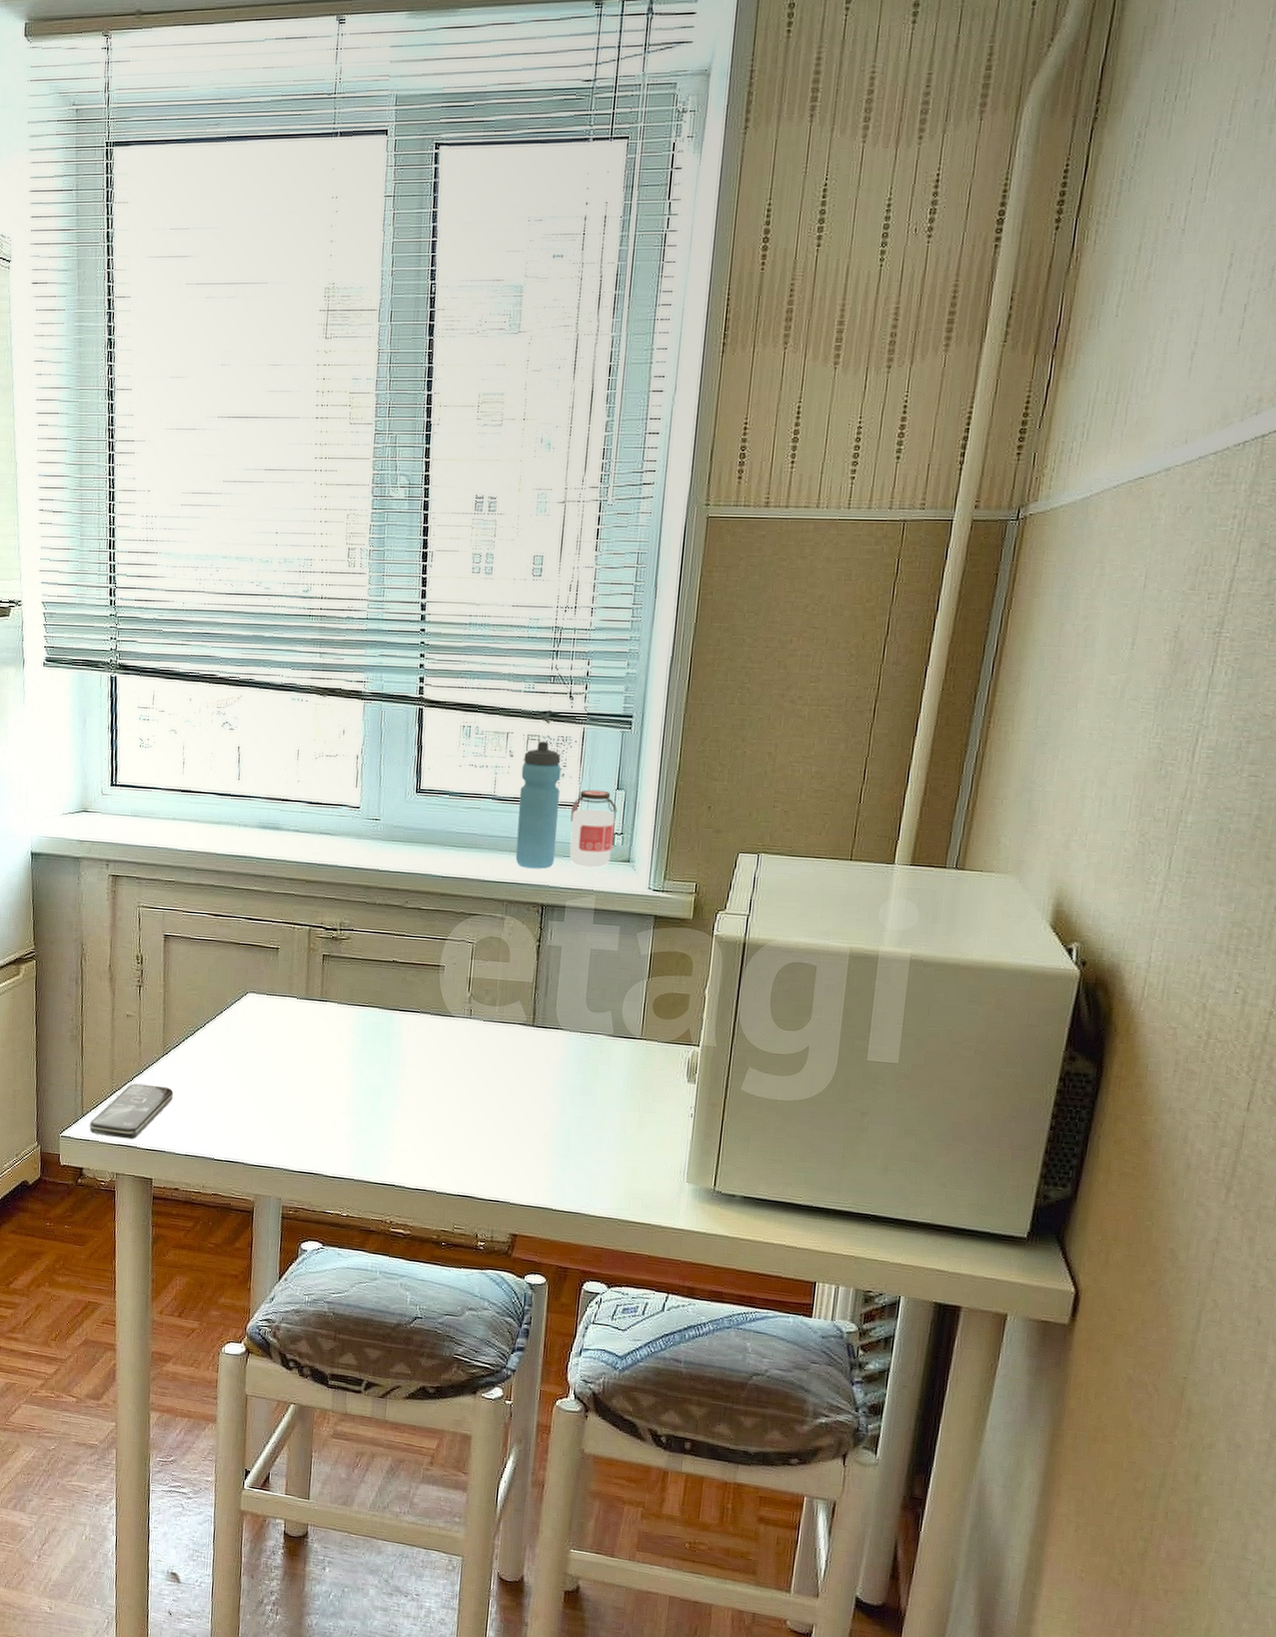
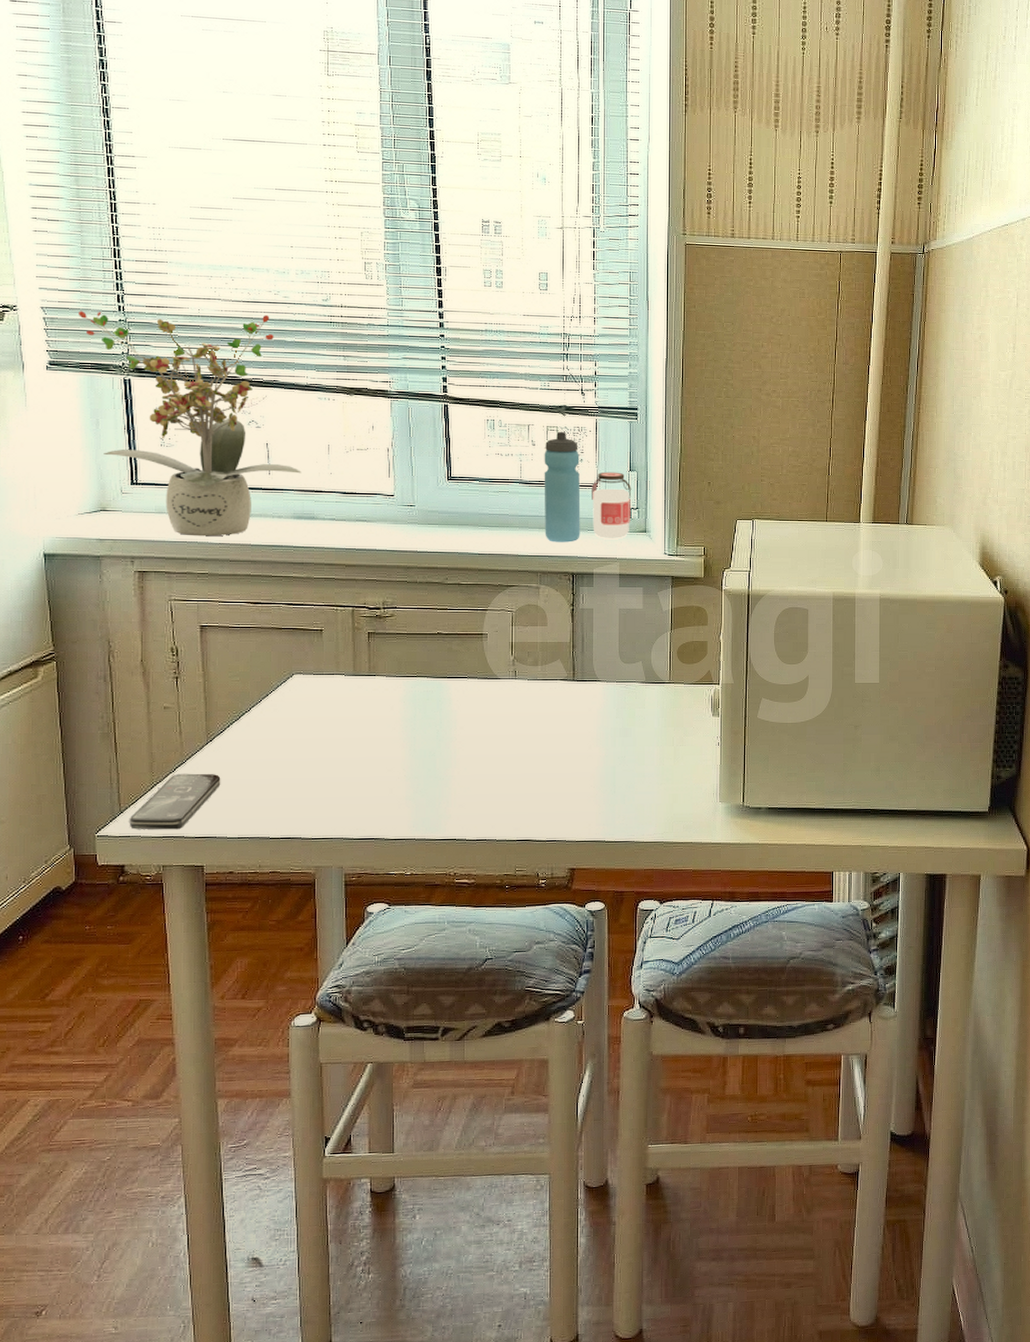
potted plant: none [74,605,270,844] -> present [79,311,302,537]

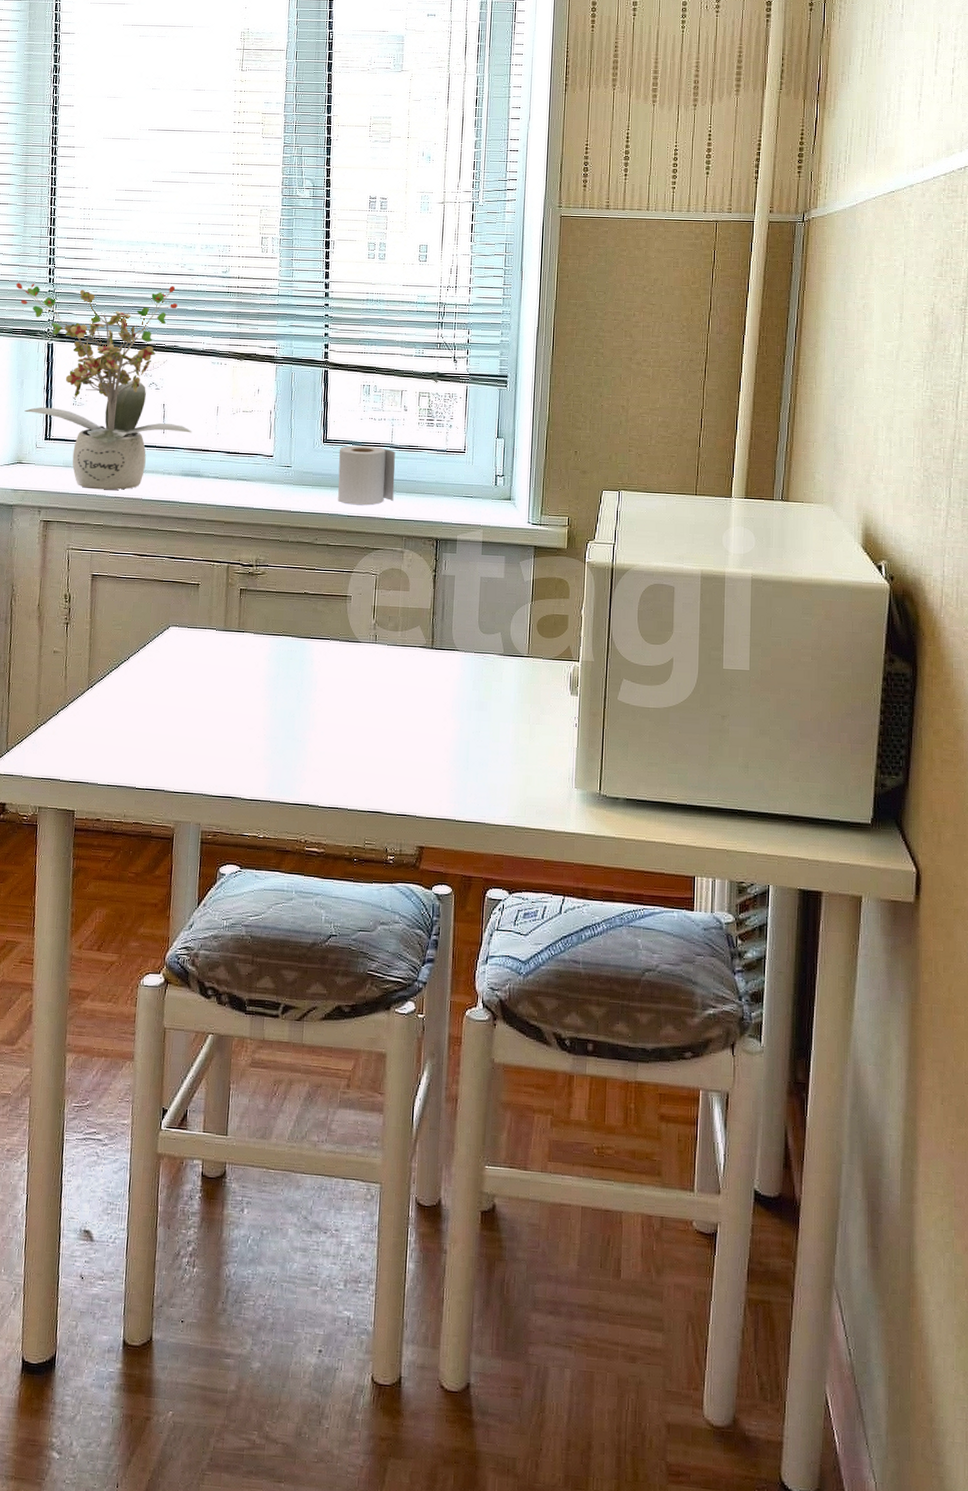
mobile phone: present [129,773,221,830] -> none [13,717,97,773]
paper towel roll: none [465,482,526,543] -> present [338,445,395,506]
water bottle: present [544,431,581,543] -> none [412,397,449,508]
jar: present [592,472,632,538] -> none [458,438,499,506]

